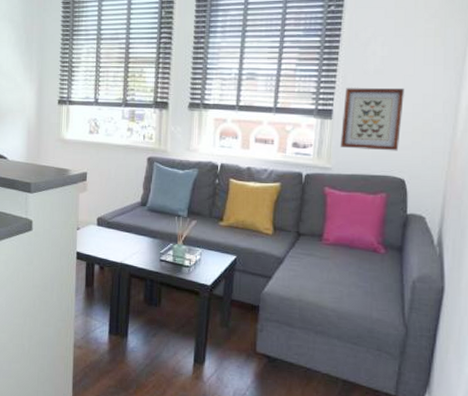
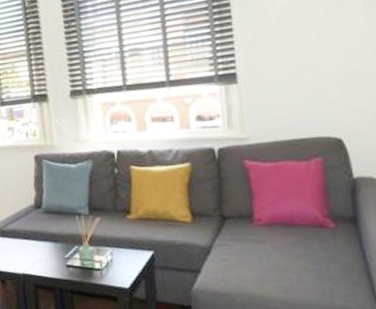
wall art: present [340,87,404,151] -> none [247,35,327,113]

